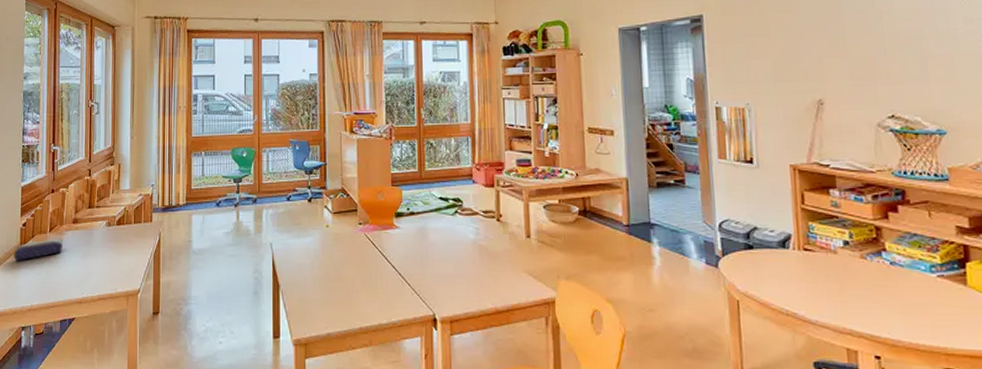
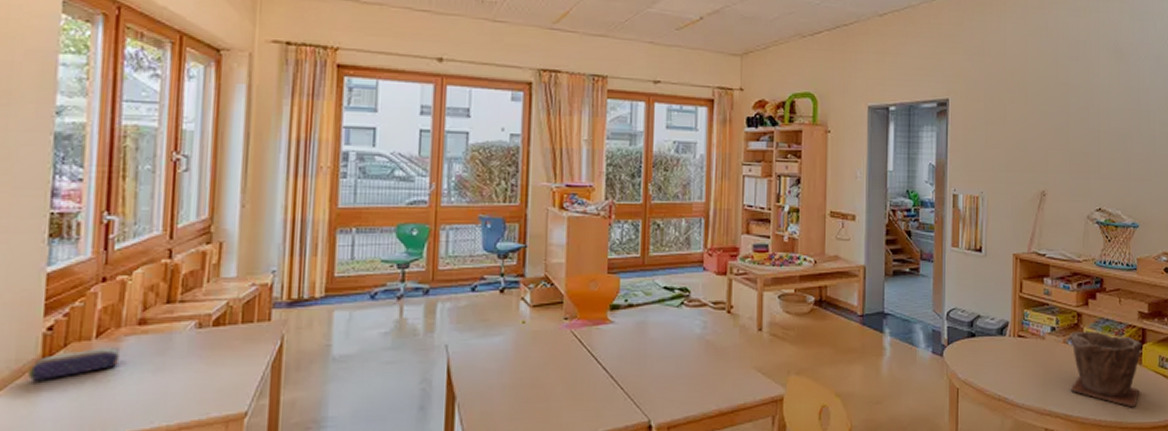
plant pot: none [866,245,968,333] -> present [1069,330,1142,408]

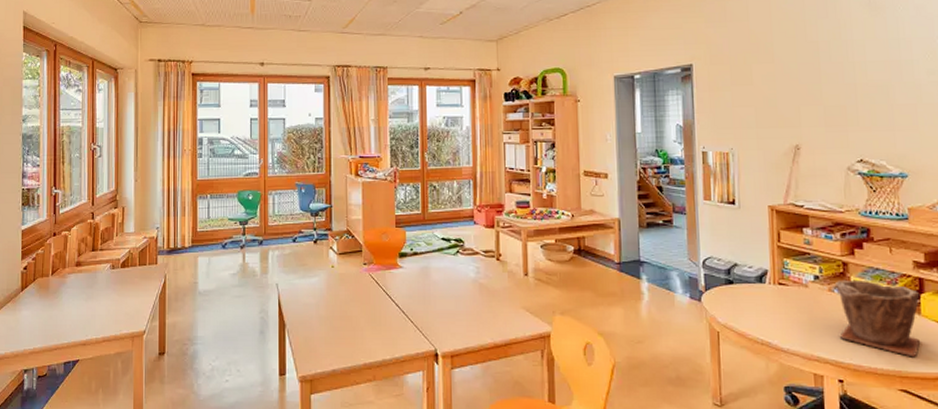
pencil case: present [28,348,121,381] -> none [14,282,66,304]

